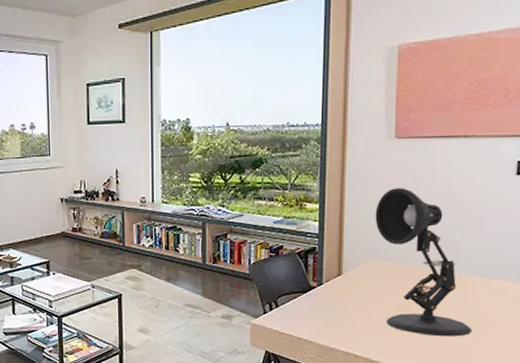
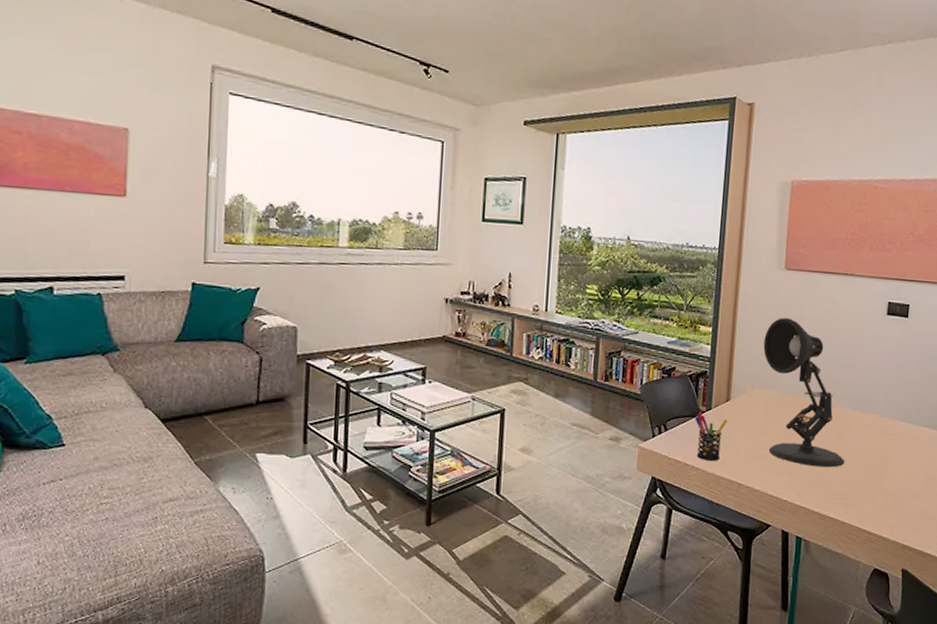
pen holder: none [305,287,340,335] -> present [694,411,728,462]

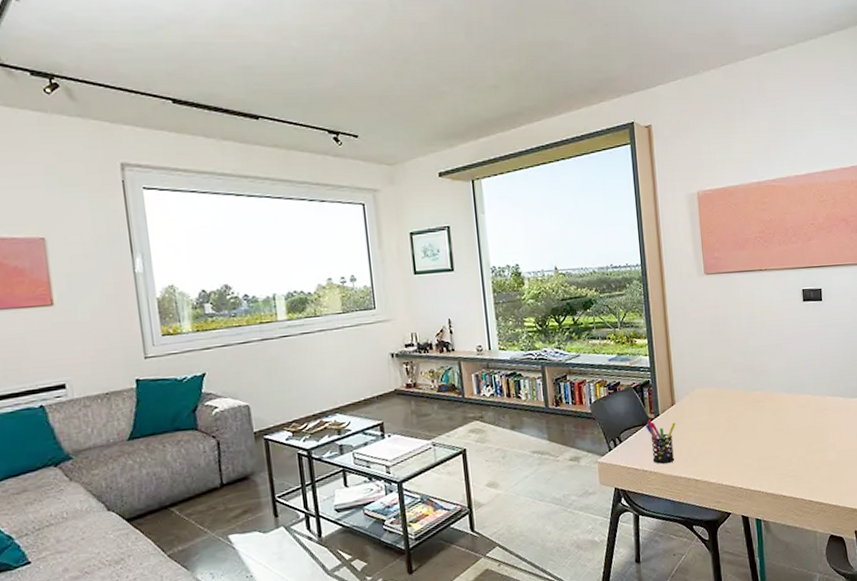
desk lamp: present [763,318,845,468] -> none [696,319,788,452]

